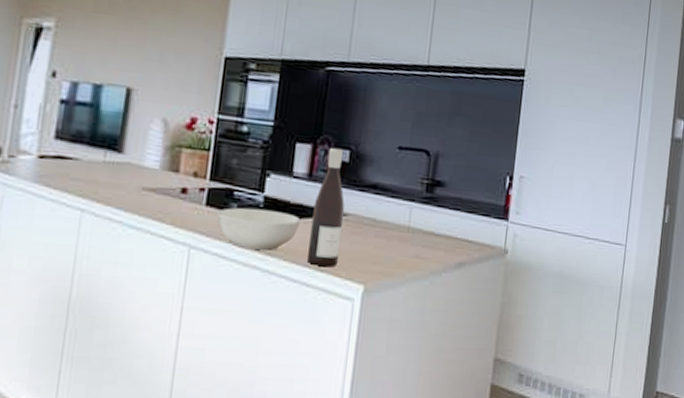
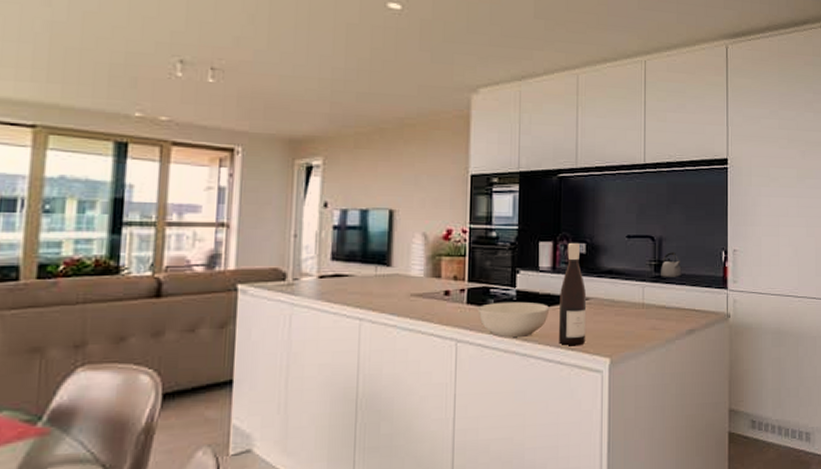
kettle: none [431,171,458,202] -> present [660,252,682,278]

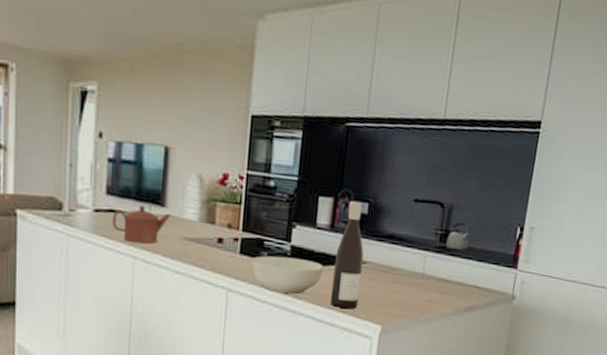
teapot: none [338,266,397,305] -> present [112,204,171,244]

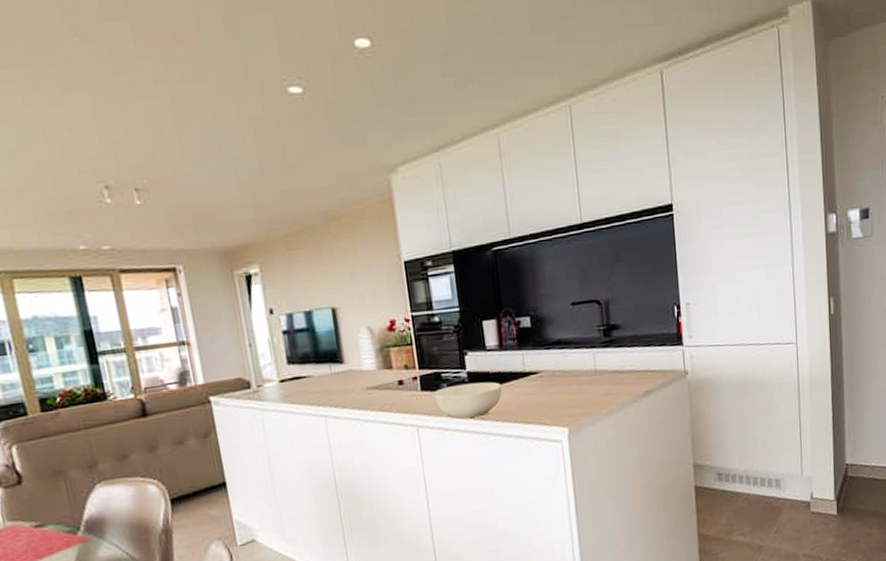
teapot: present [112,204,171,244] -> none [297,366,351,404]
bottle: present [330,200,364,310] -> none [510,316,542,421]
kettle: present [445,222,470,251] -> none [610,314,633,342]

